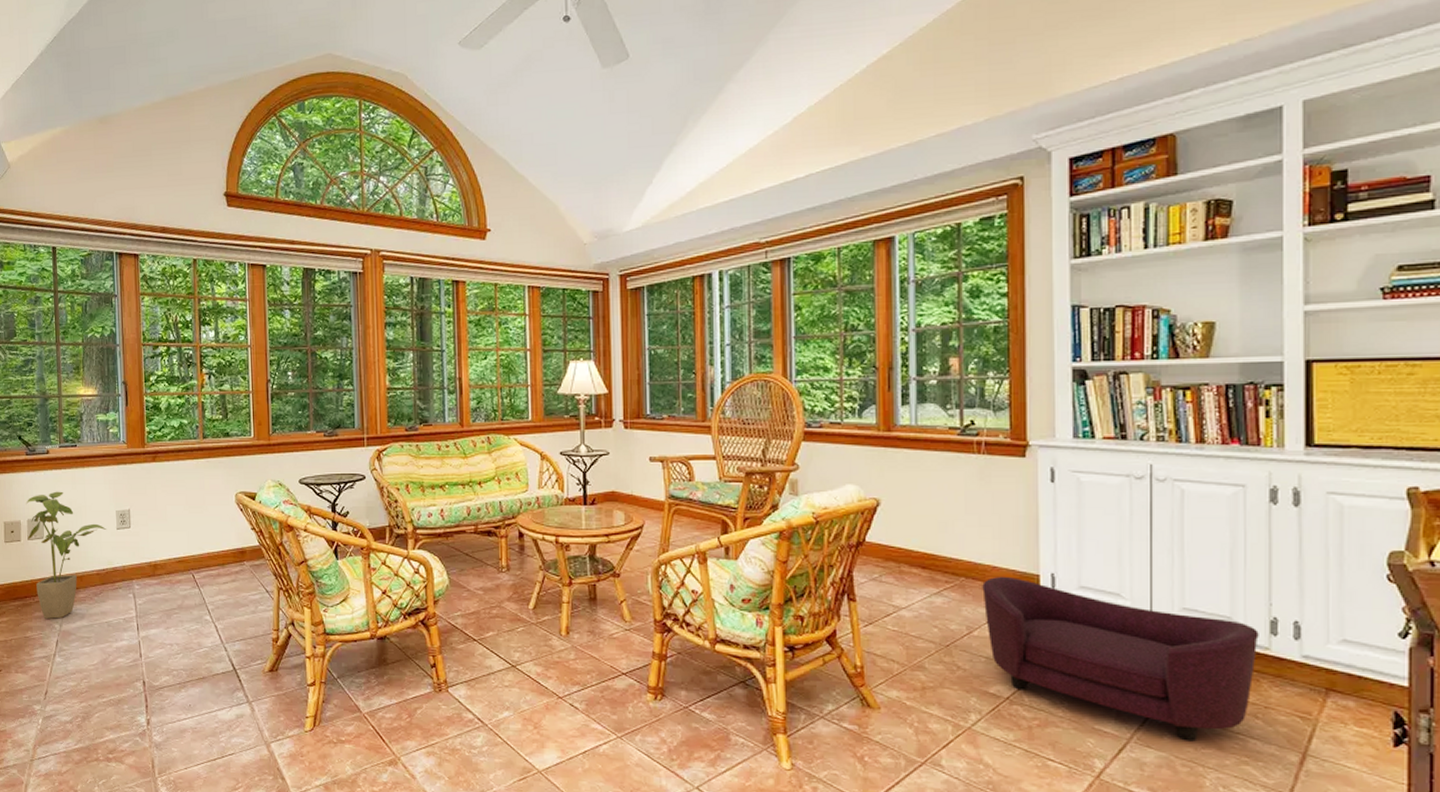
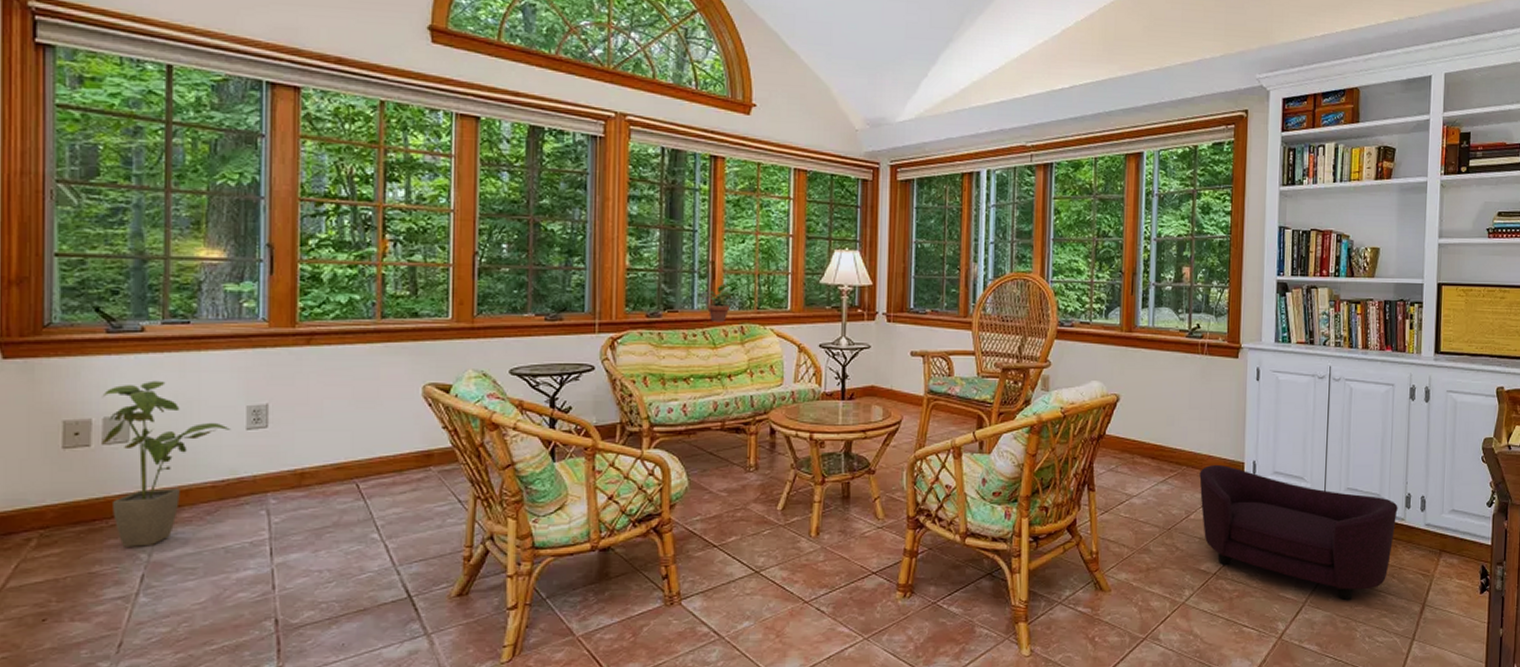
potted plant: none [451,399,479,434] -> present [701,284,733,323]

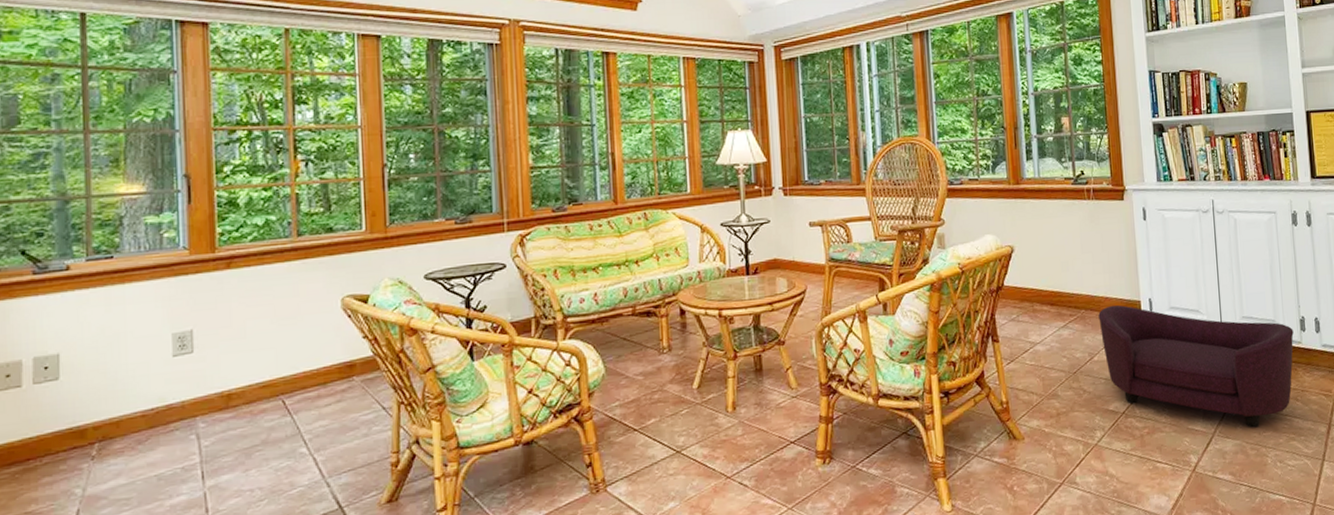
house plant: present [102,380,232,547] -> none [31,316,158,484]
potted plant: present [701,284,733,323] -> none [603,174,634,211]

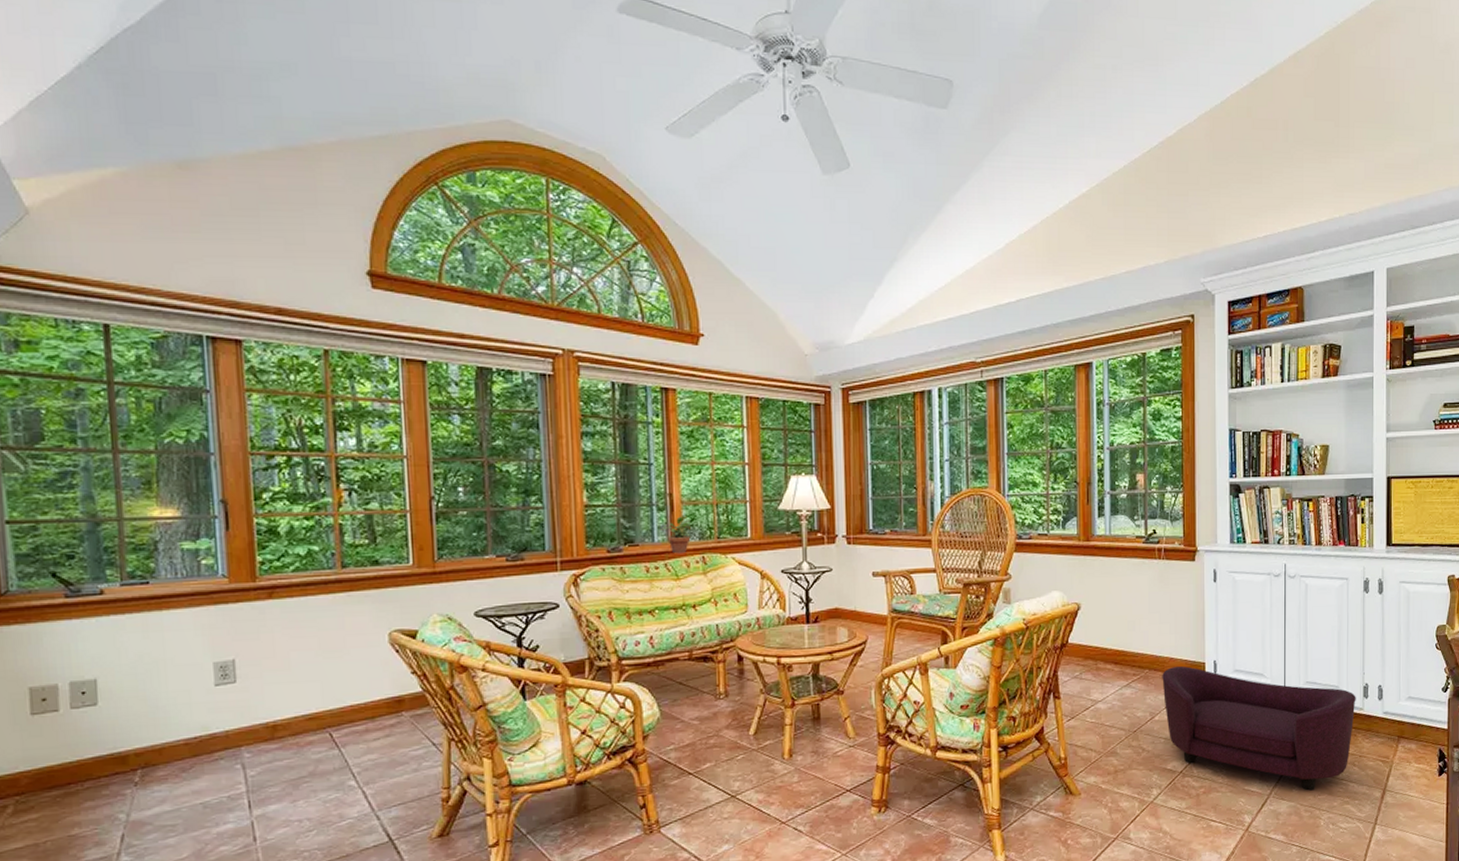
potted plant: none [603,174,634,211] -> present [661,516,692,554]

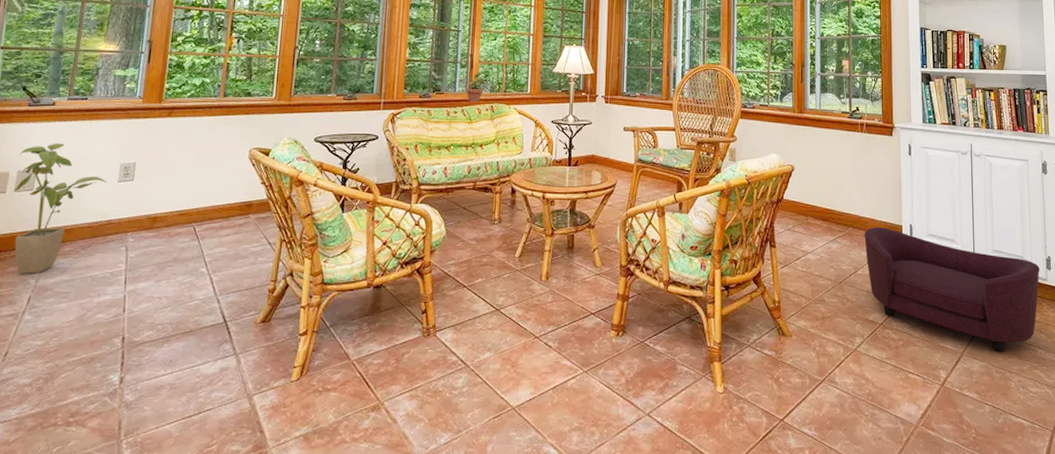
house plant: none [66,642,200,809] -> present [14,143,108,274]

